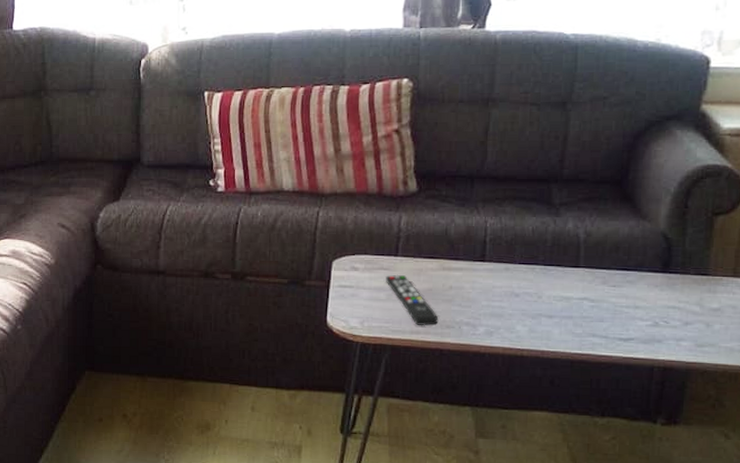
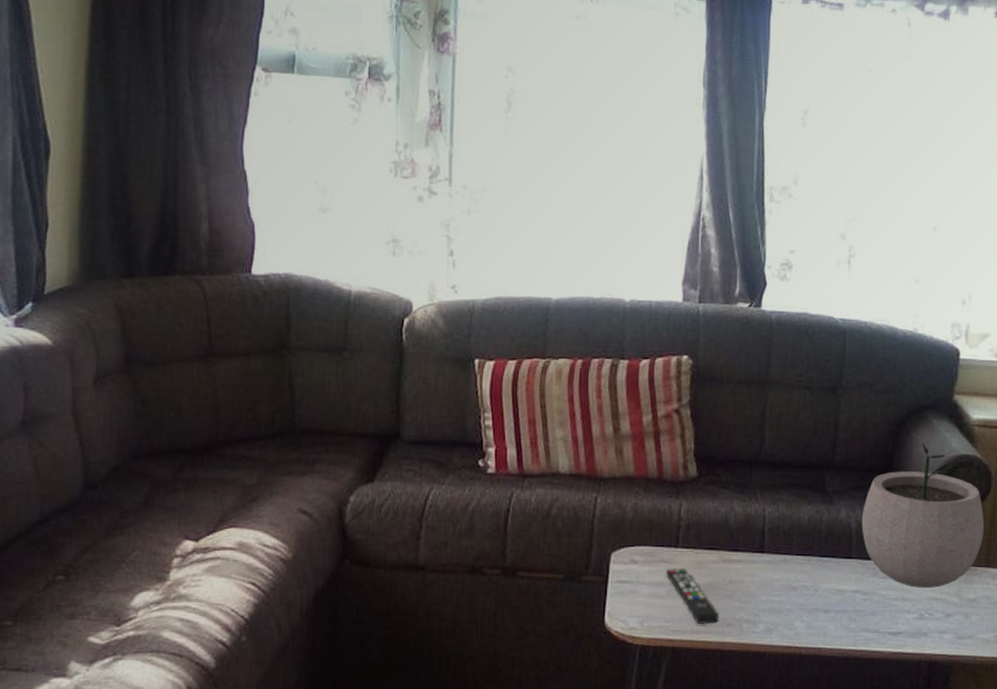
plant pot: none [590,154,733,296] -> present [861,442,984,588]

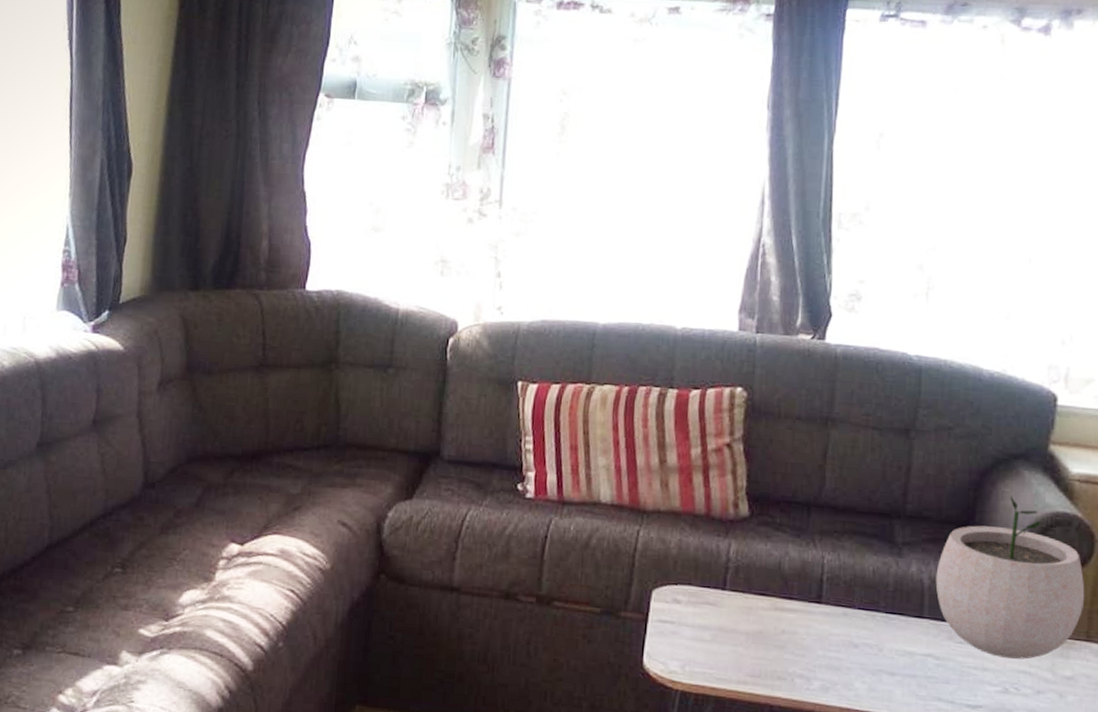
remote control: present [666,567,719,625] -> none [711,611,769,676]

